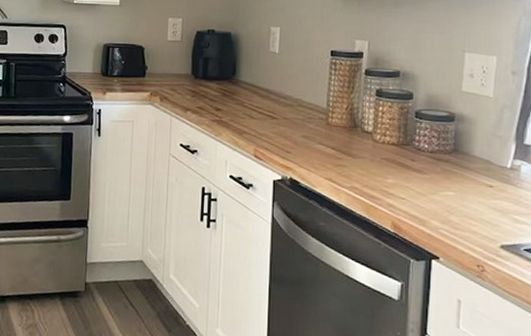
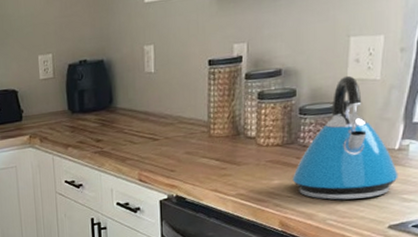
kettle: none [406,88,510,213] -> present [292,75,398,200]

